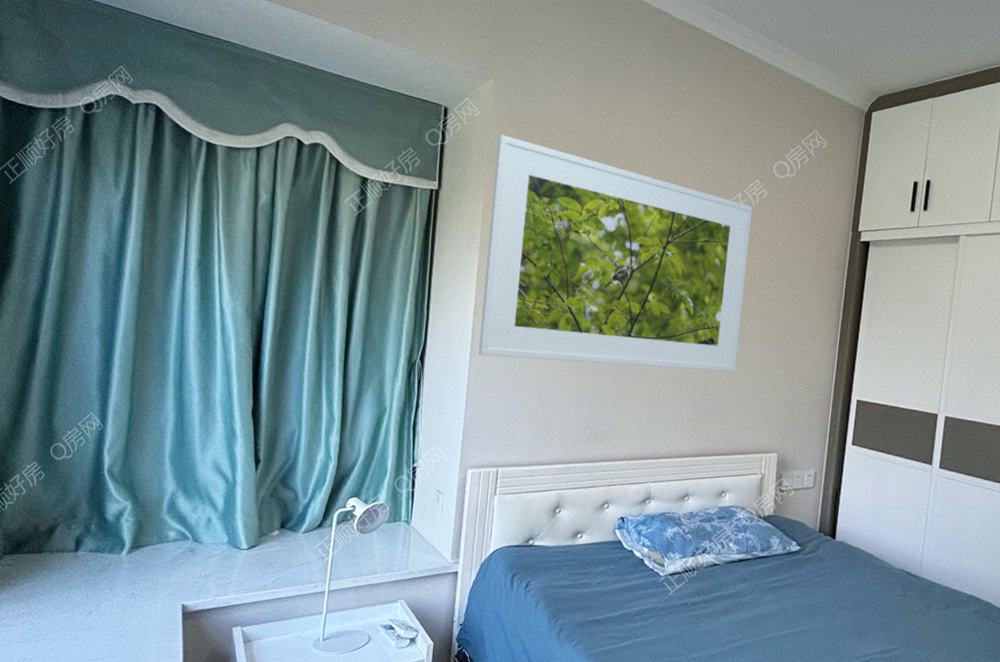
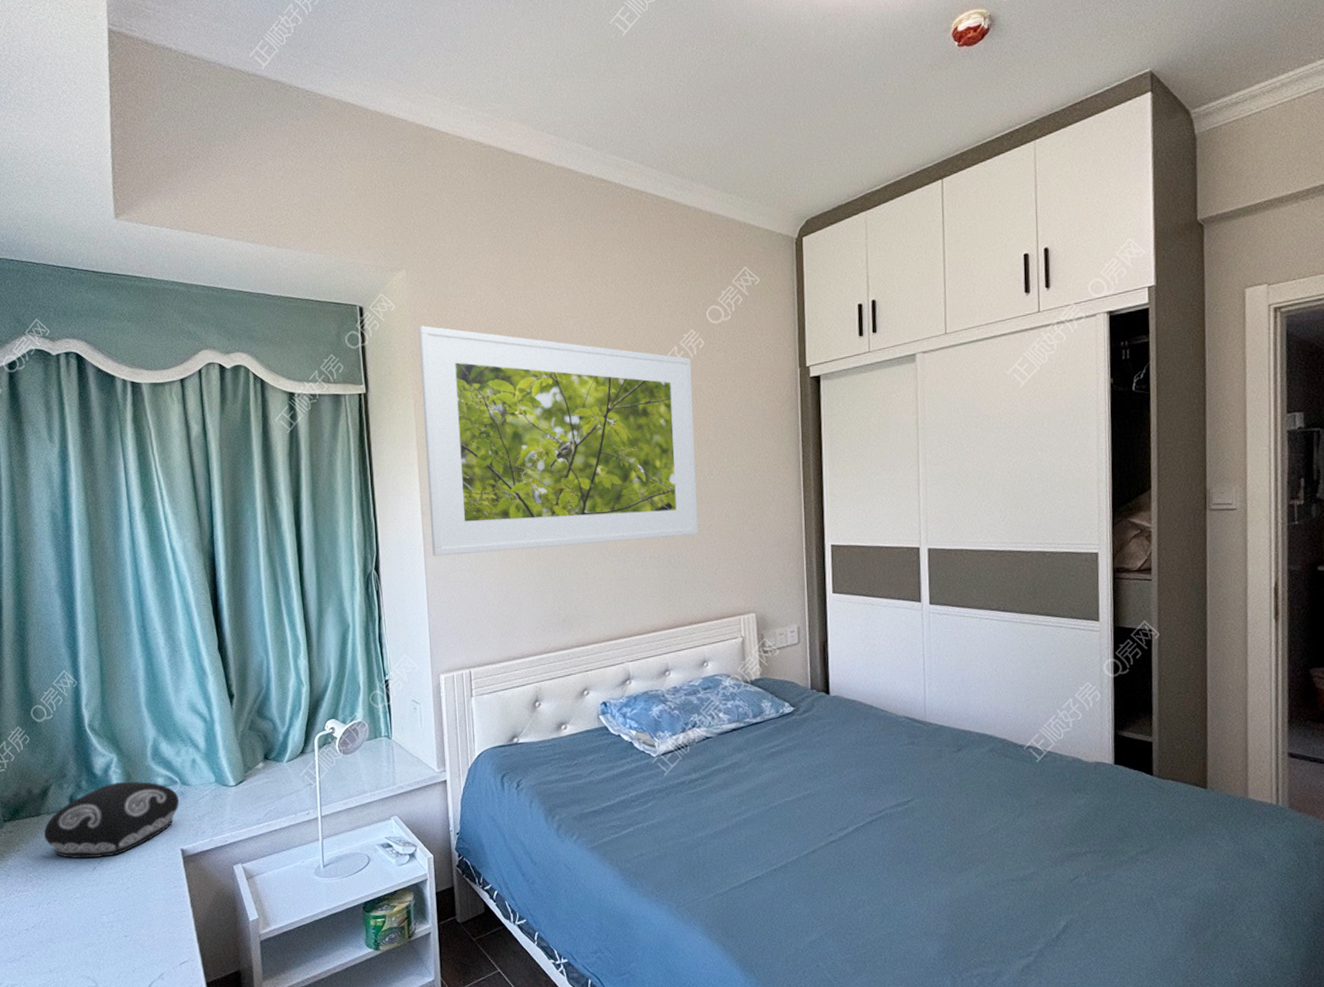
cushion: none [43,530,188,603] -> present [43,781,179,859]

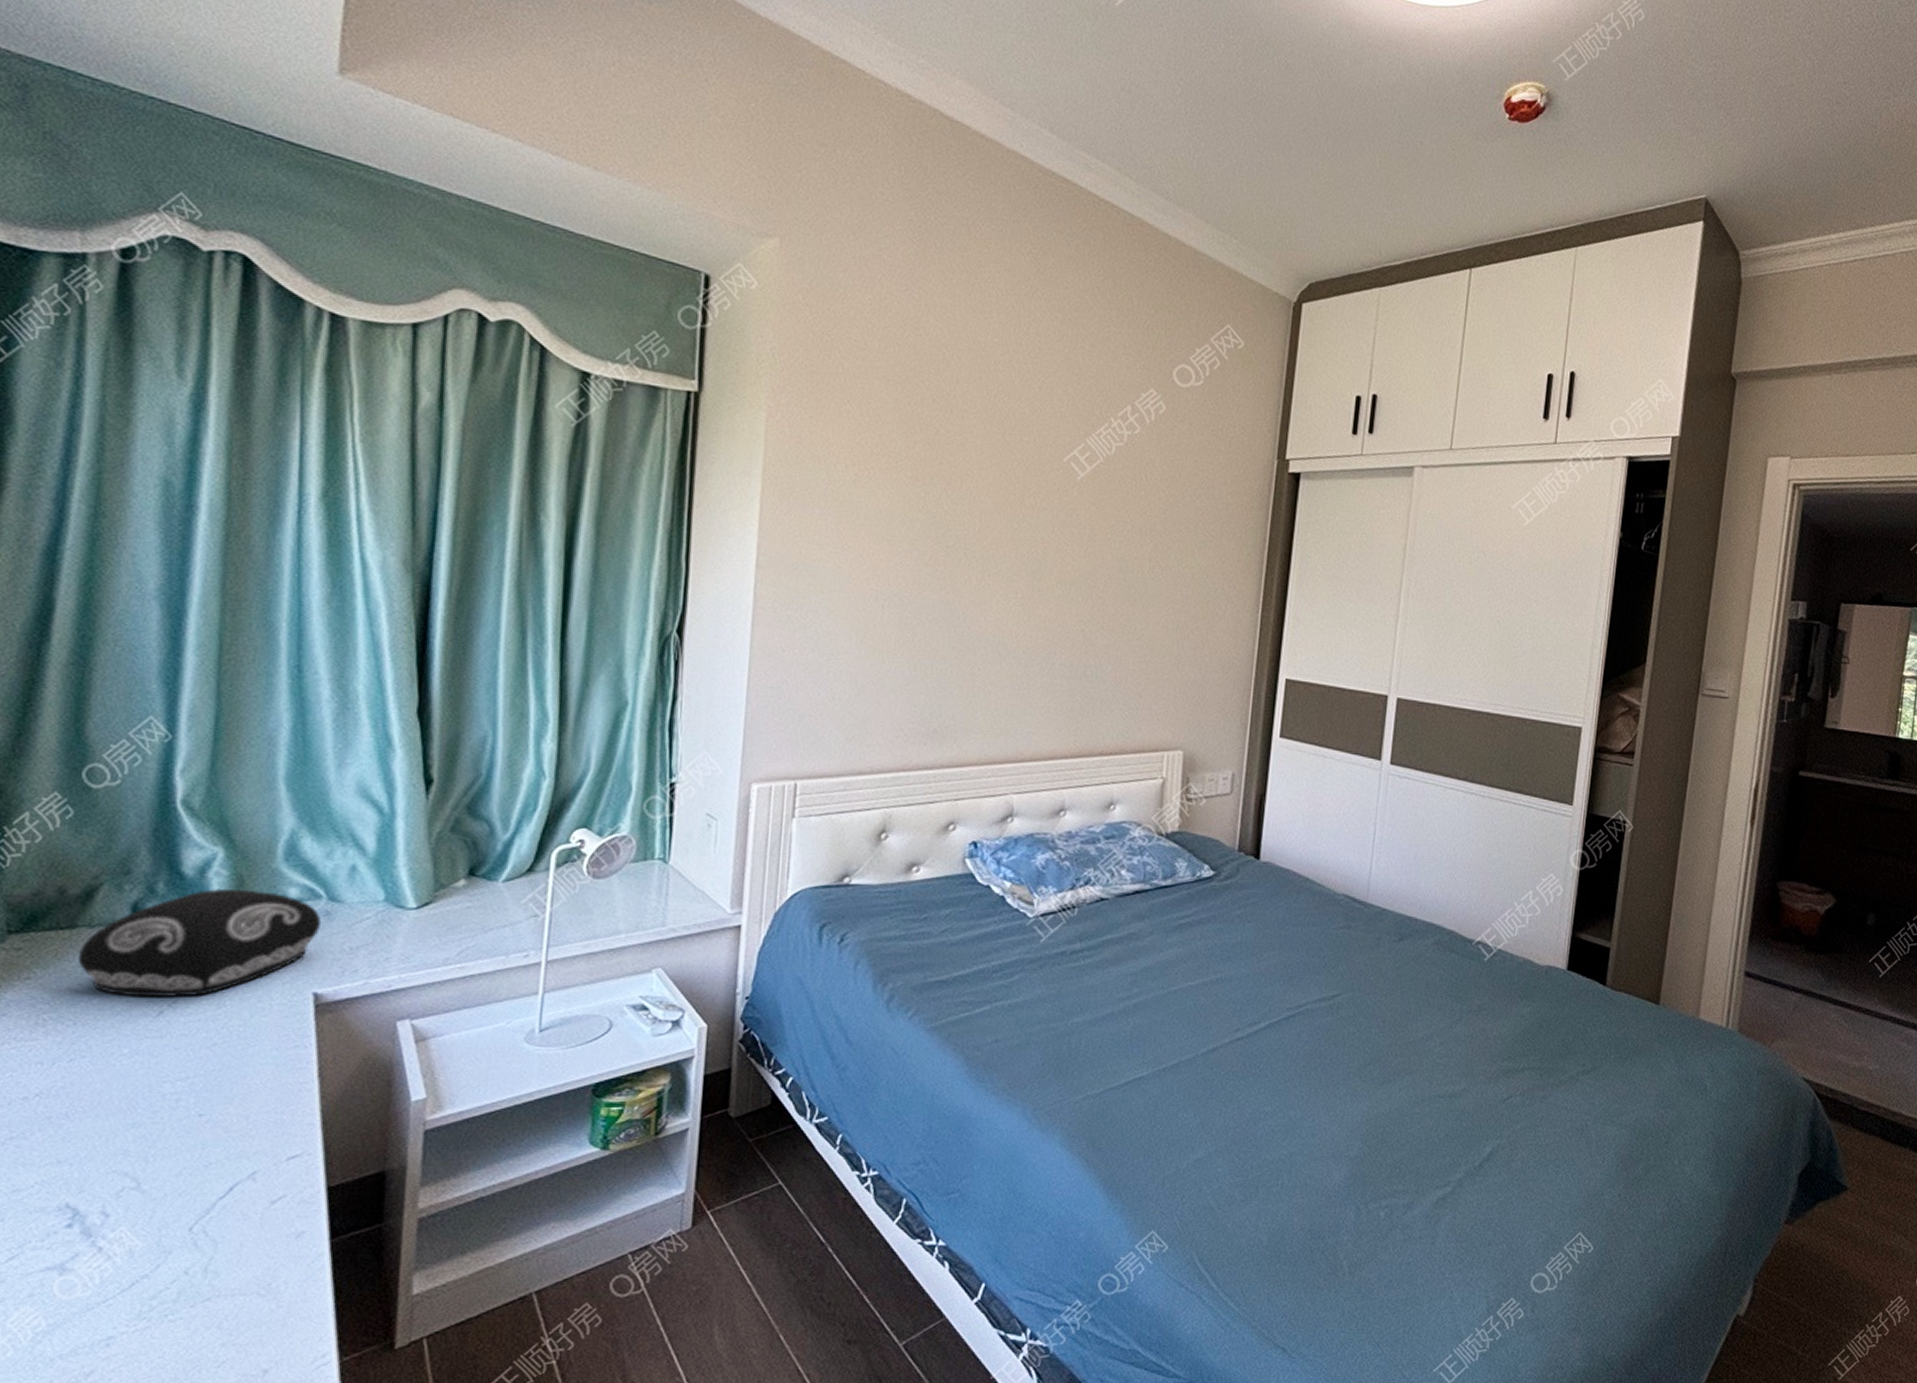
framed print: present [418,325,698,556] -> none [763,316,1146,645]

